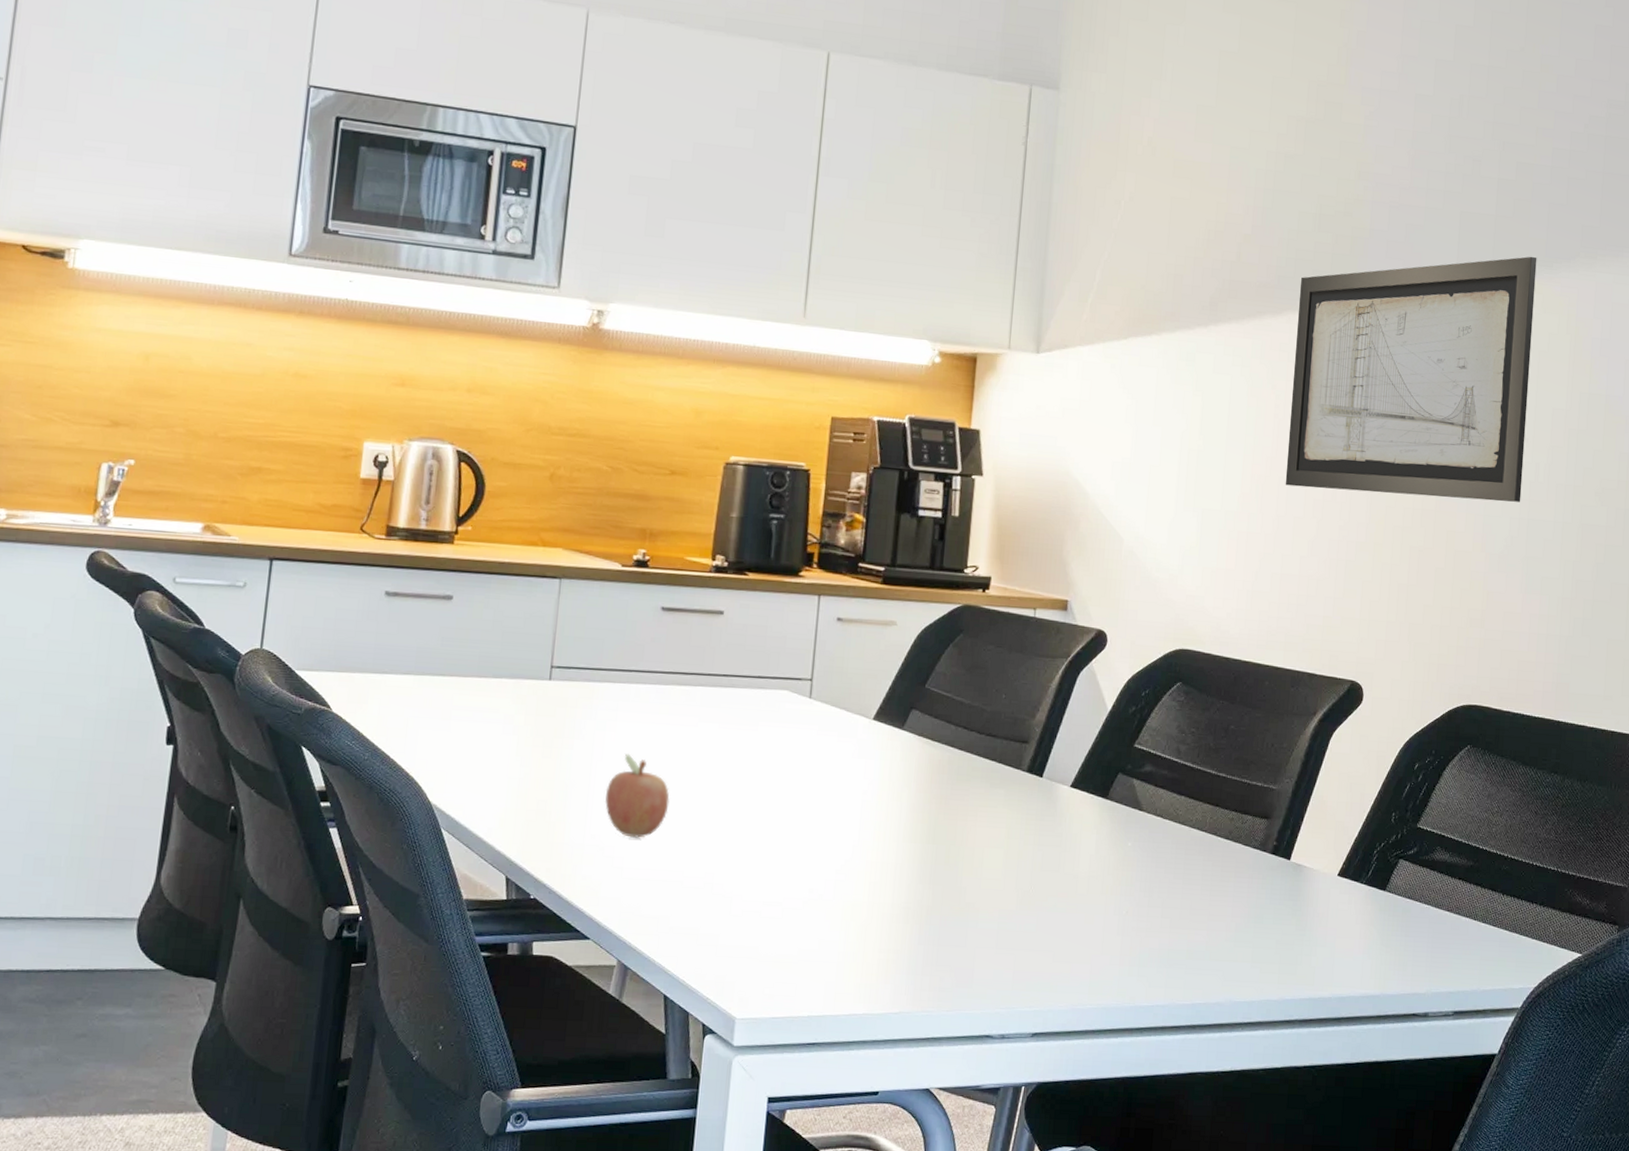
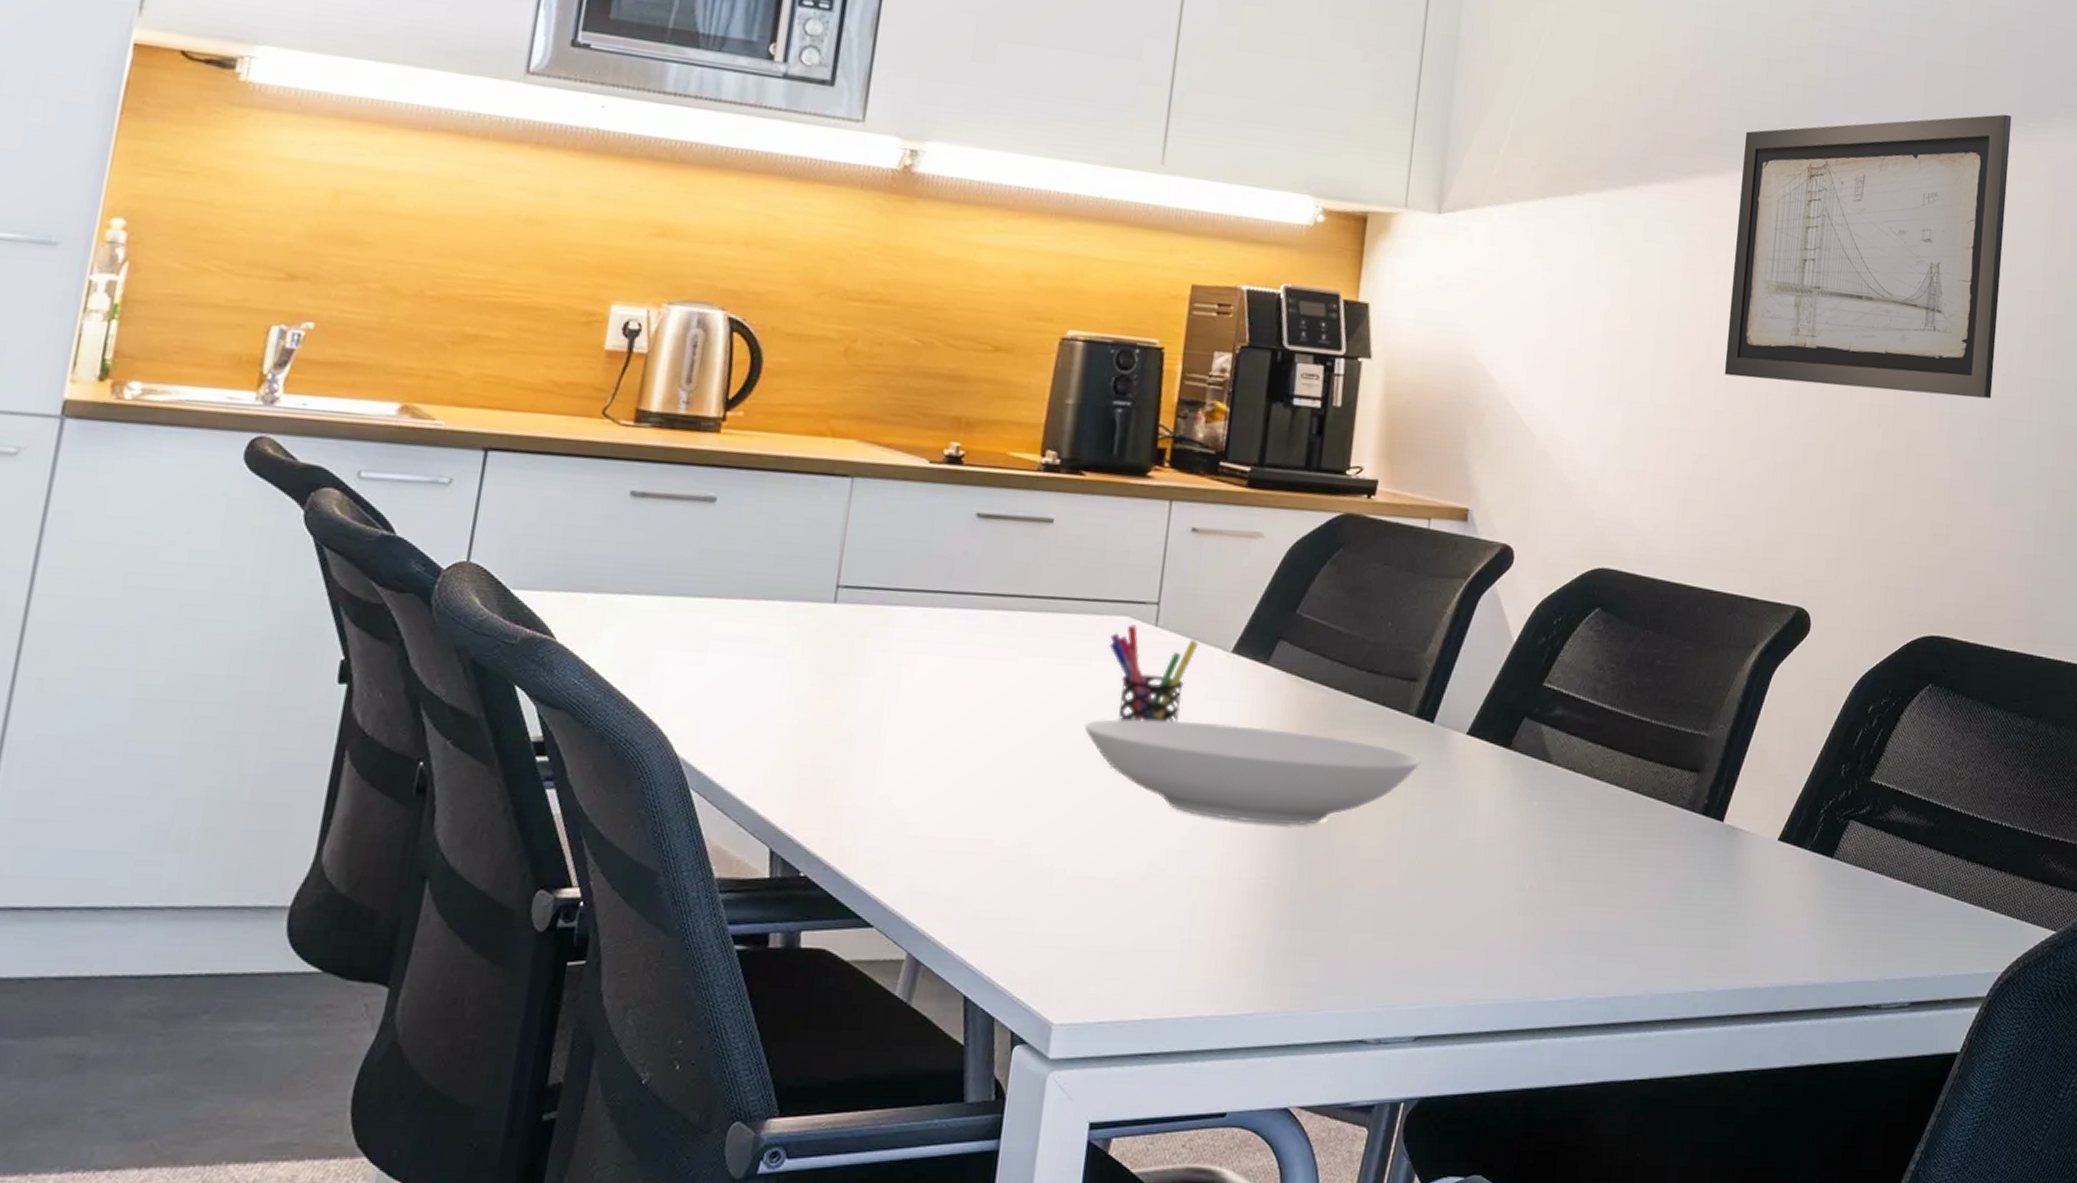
fruit: present [604,753,670,838] -> none [897,694,979,800]
bowl: none [753,773,1033,860] -> present [1084,719,1421,825]
pen holder: none [772,697,846,777] -> present [1109,624,1199,723]

